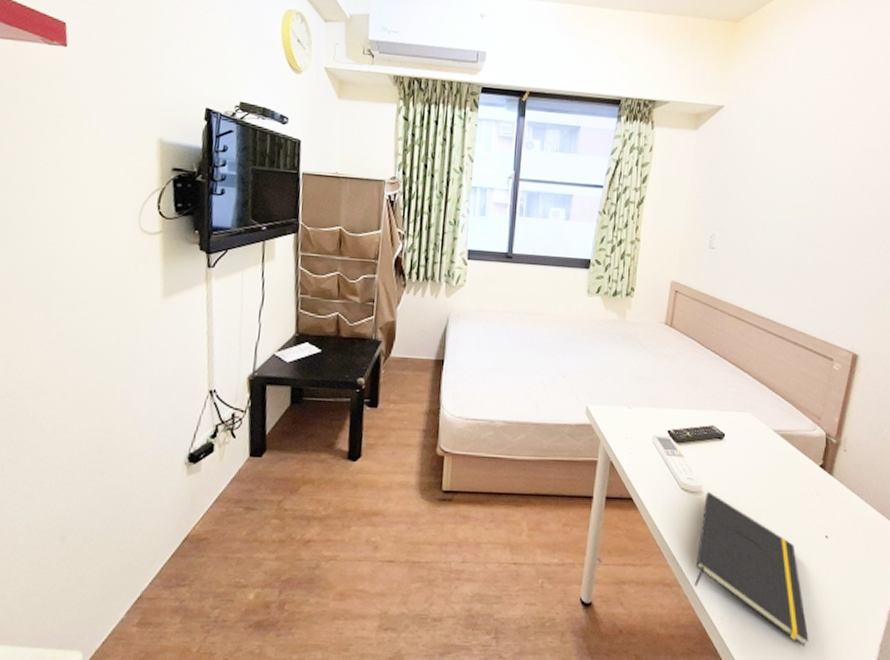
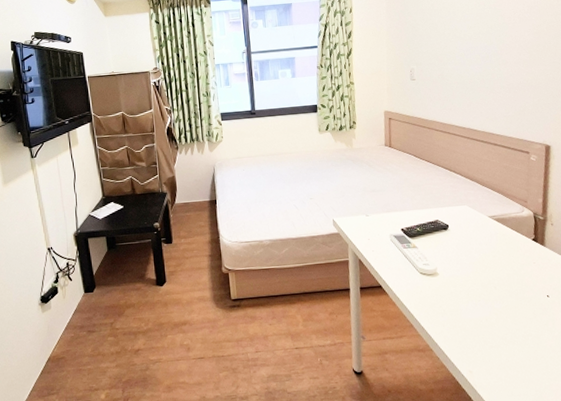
notepad: present [694,492,809,648] -> none [440,273,547,388]

